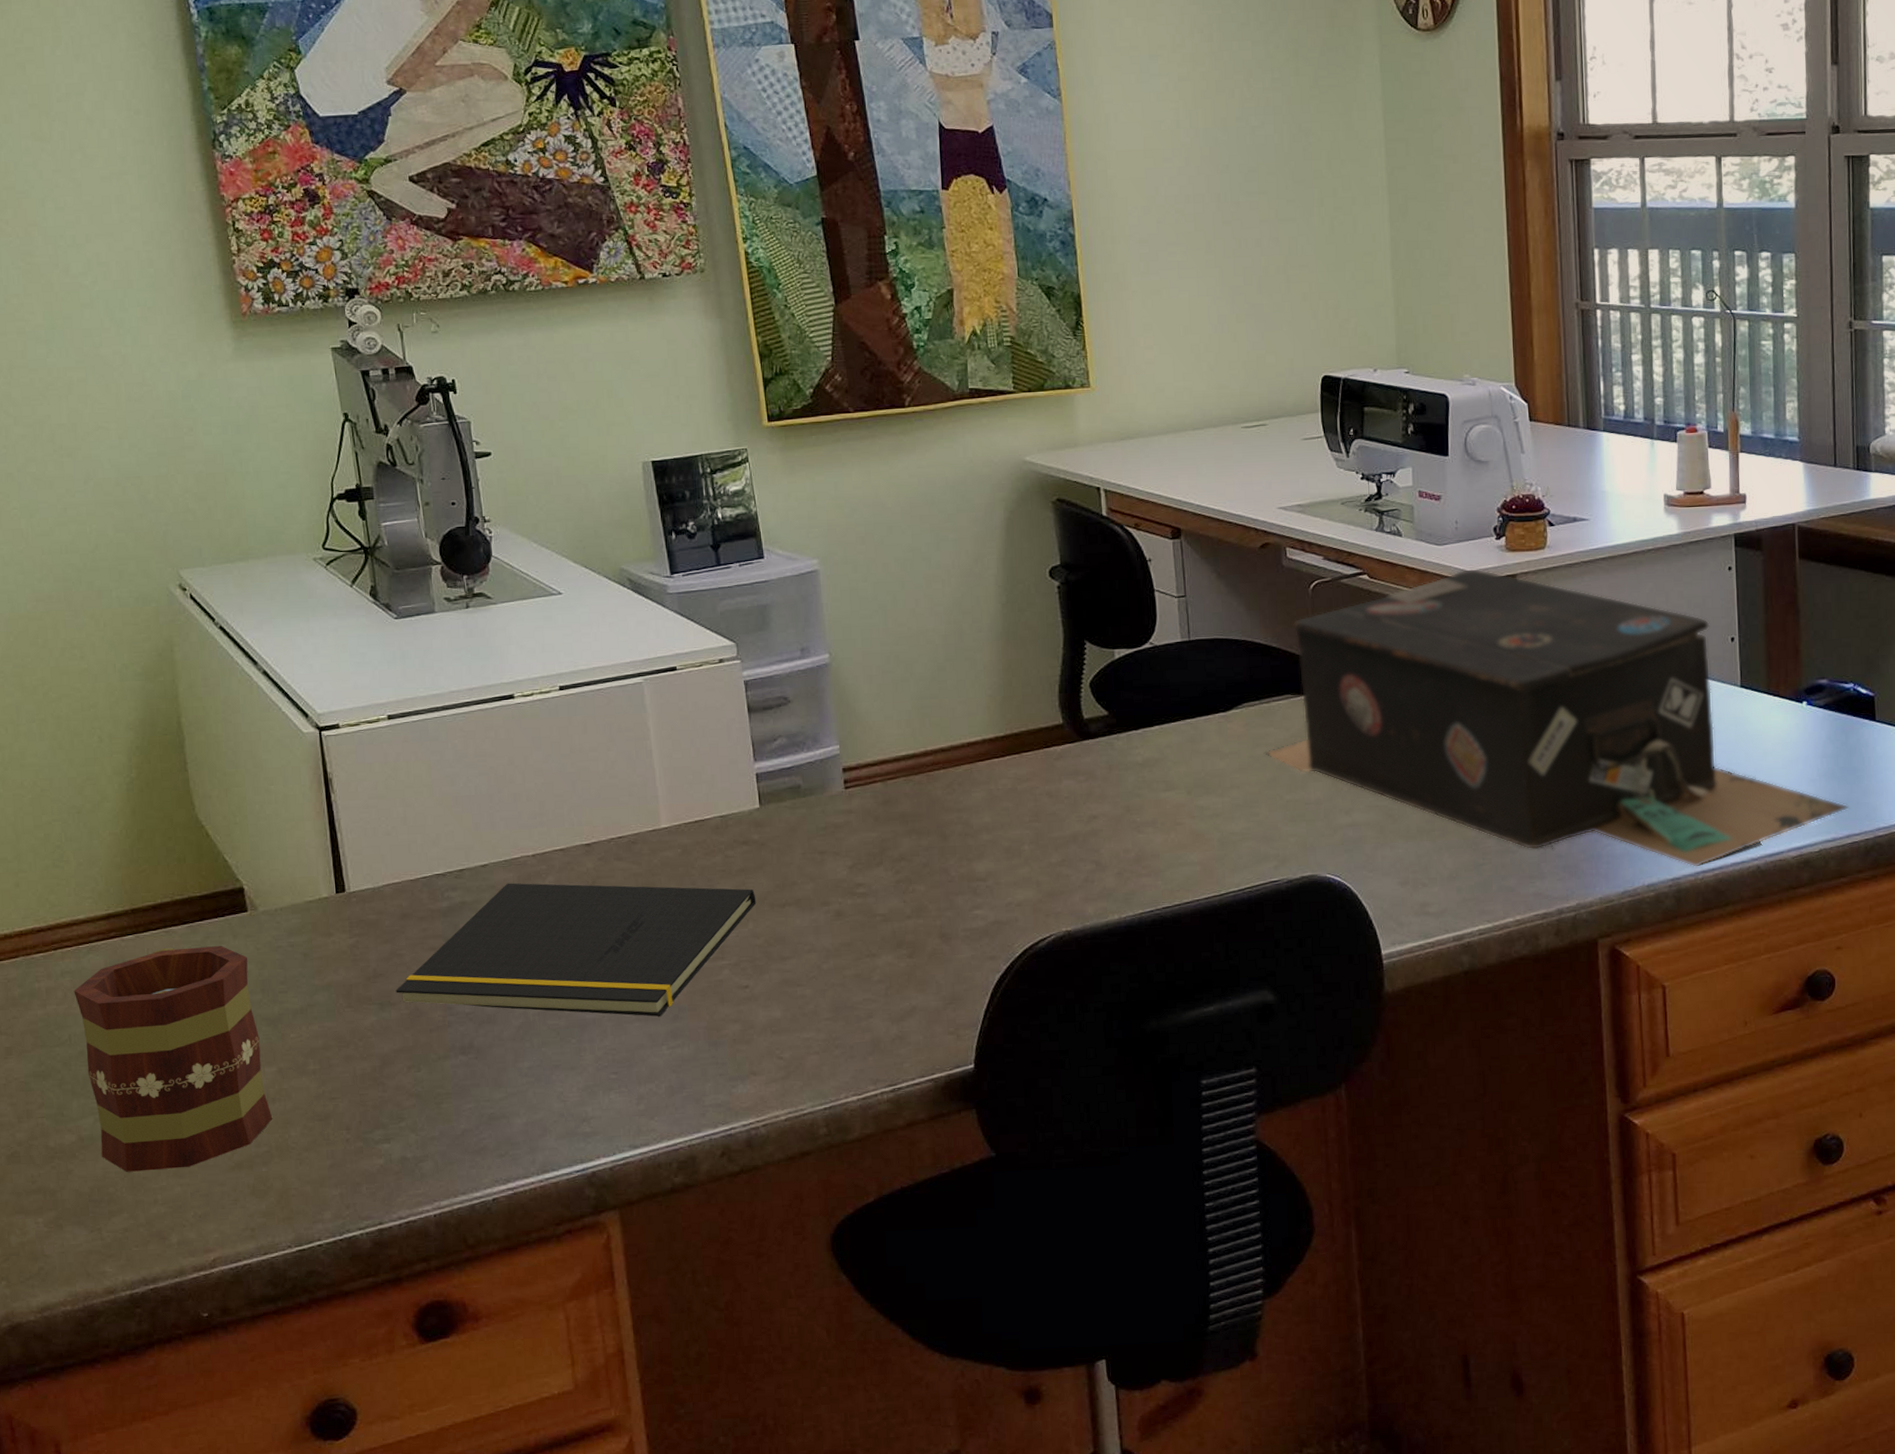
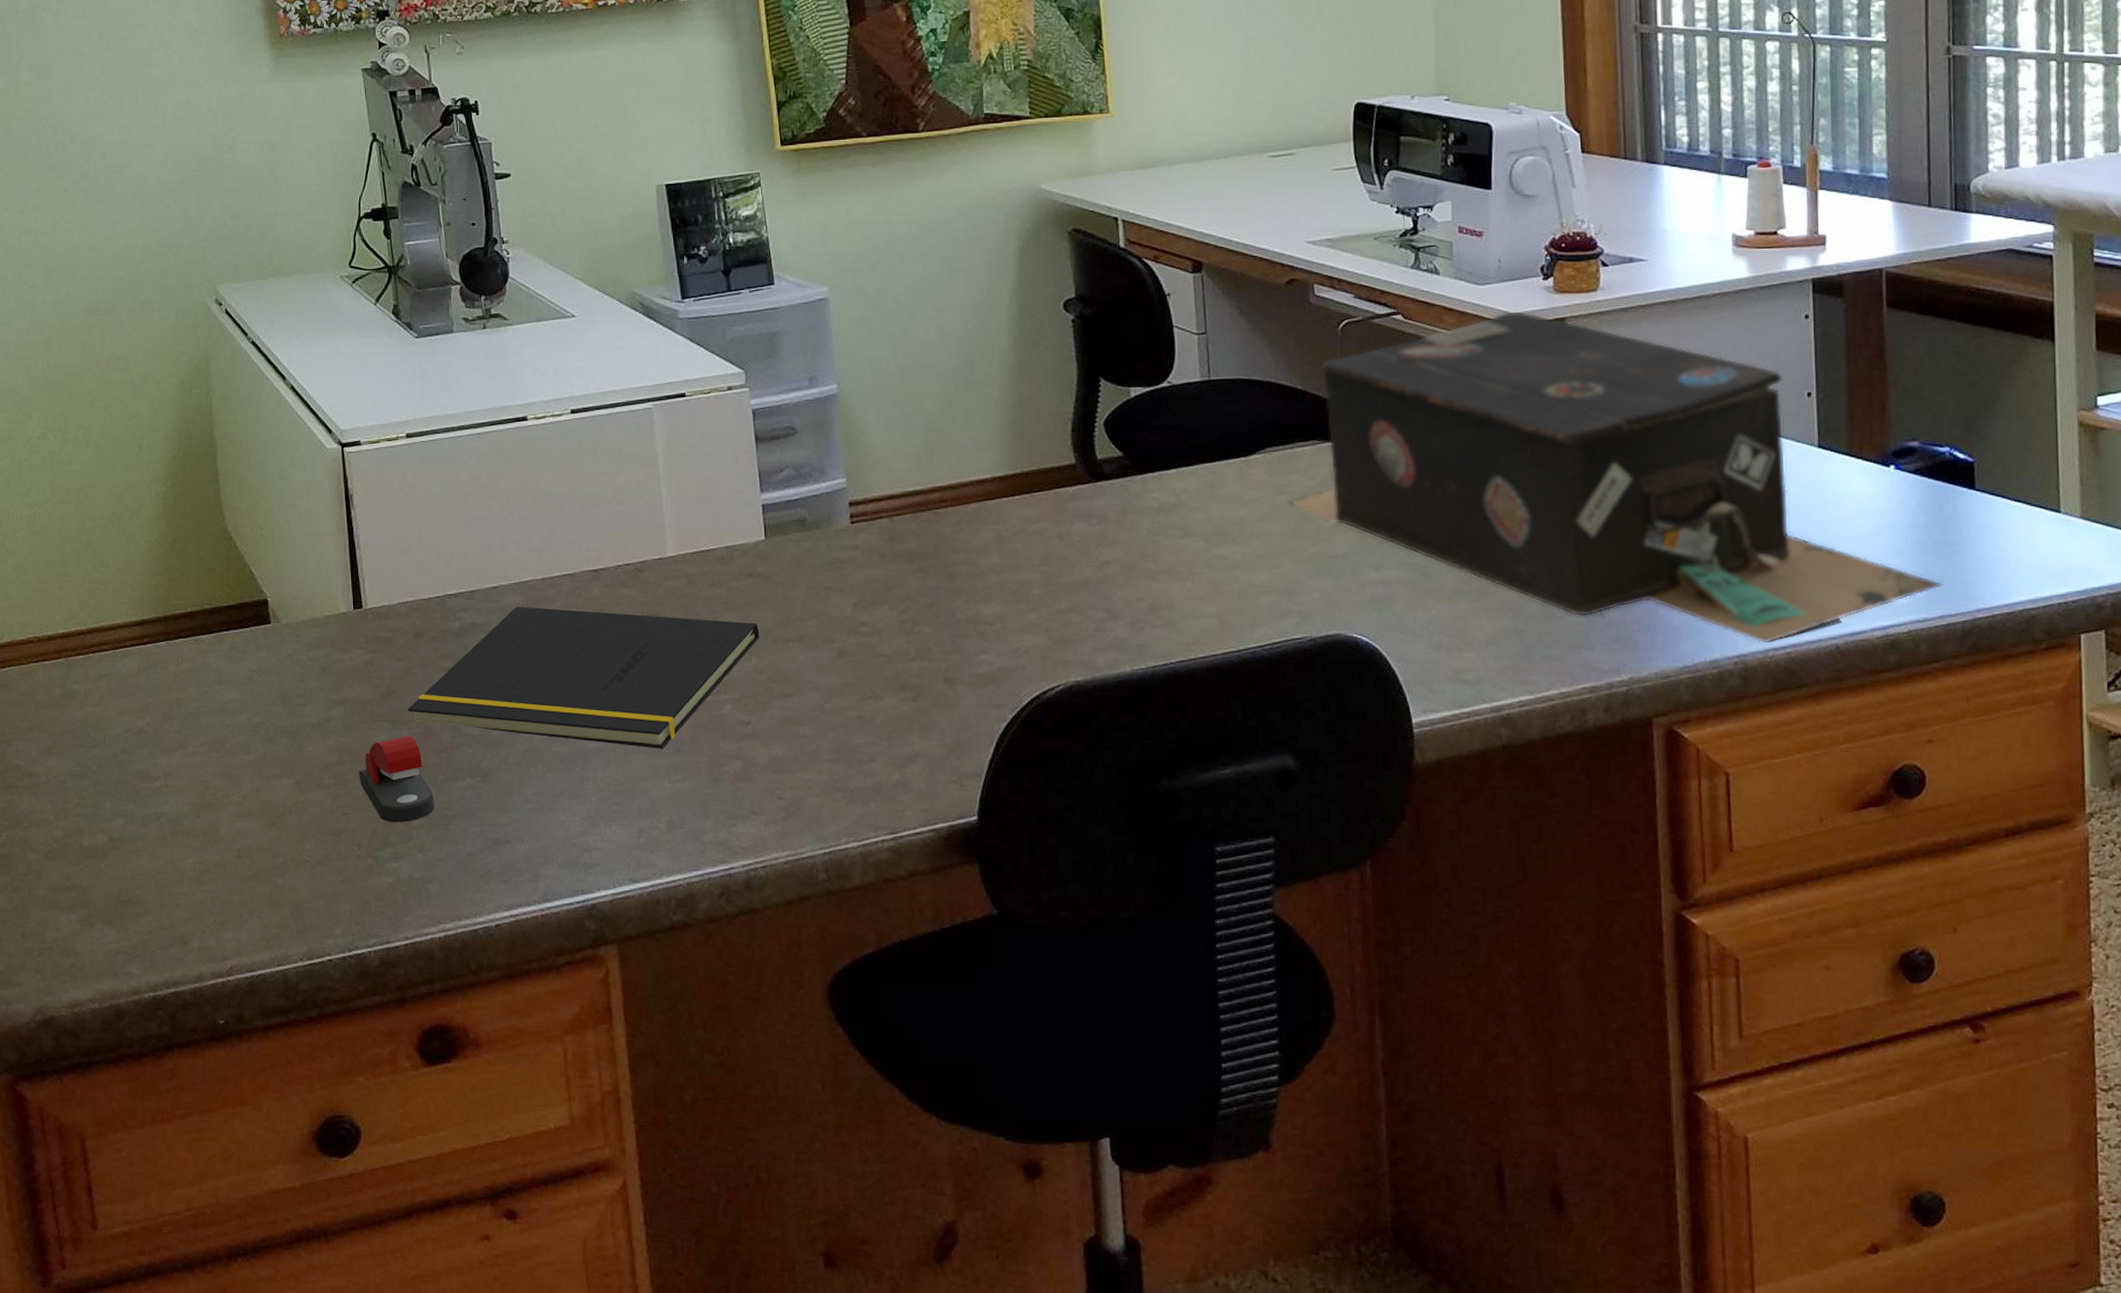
mug: present [73,946,273,1172] -> none [109,656,289,875]
stapler: none [345,1016,426,1104] -> present [358,735,434,822]

